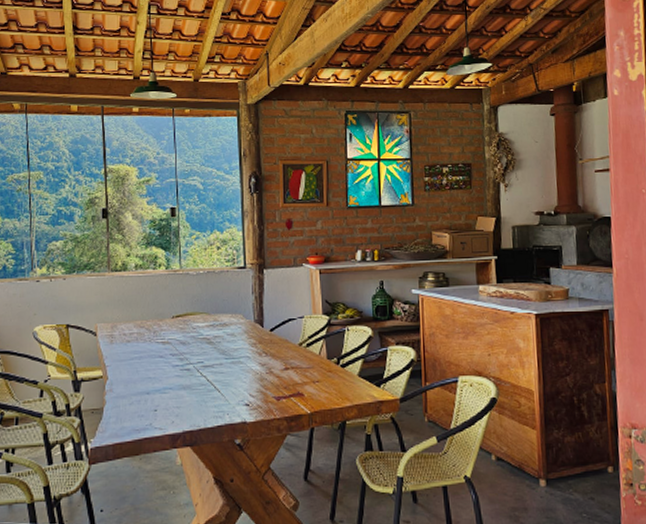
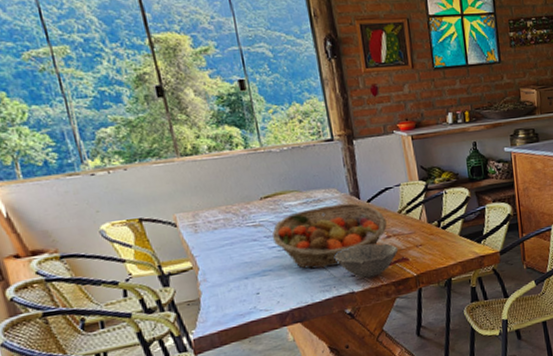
fruit basket: none [178,329,286,394] -> present [272,203,387,269]
bowl: none [232,374,295,409] -> present [335,243,399,278]

